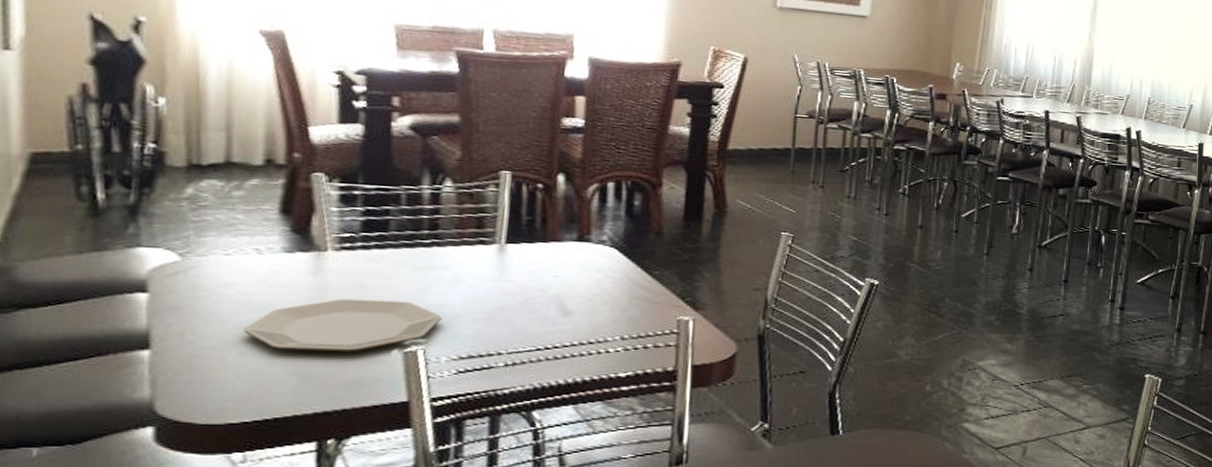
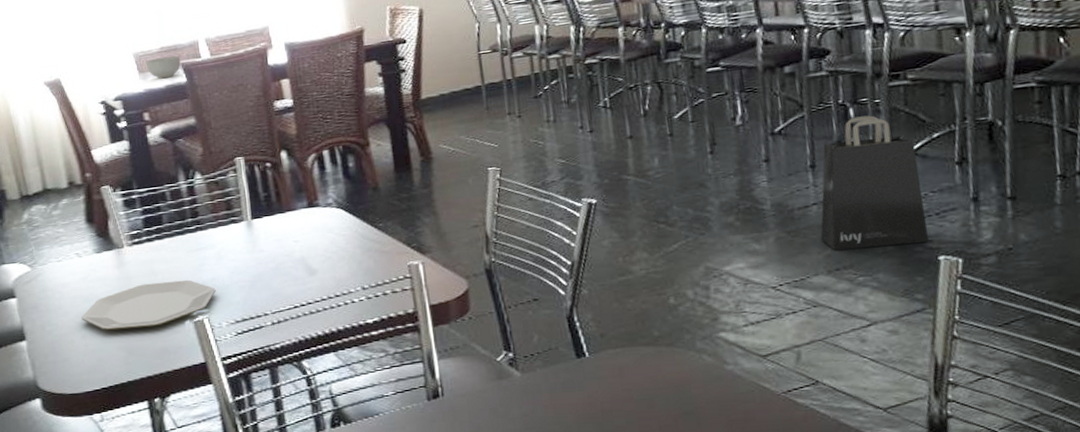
bowl: none [409,37,456,64] -> present [145,55,181,79]
shopping bag: none [1061,244,1145,362] -> present [820,115,929,250]

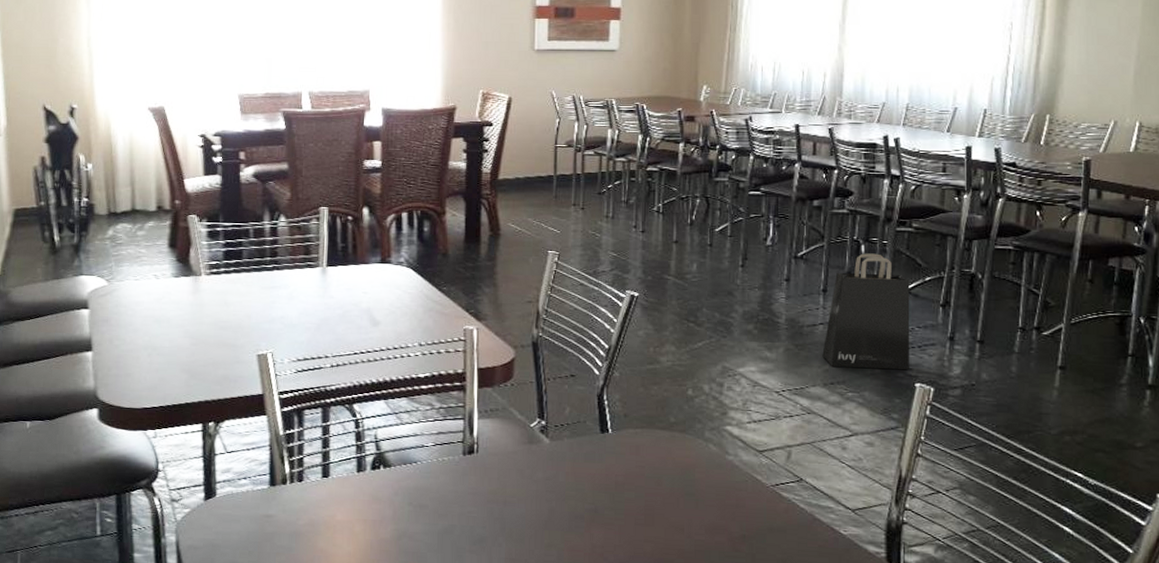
plate: present [81,279,216,331] -> none [150,312,283,355]
bowl: present [145,55,181,79] -> none [249,102,282,123]

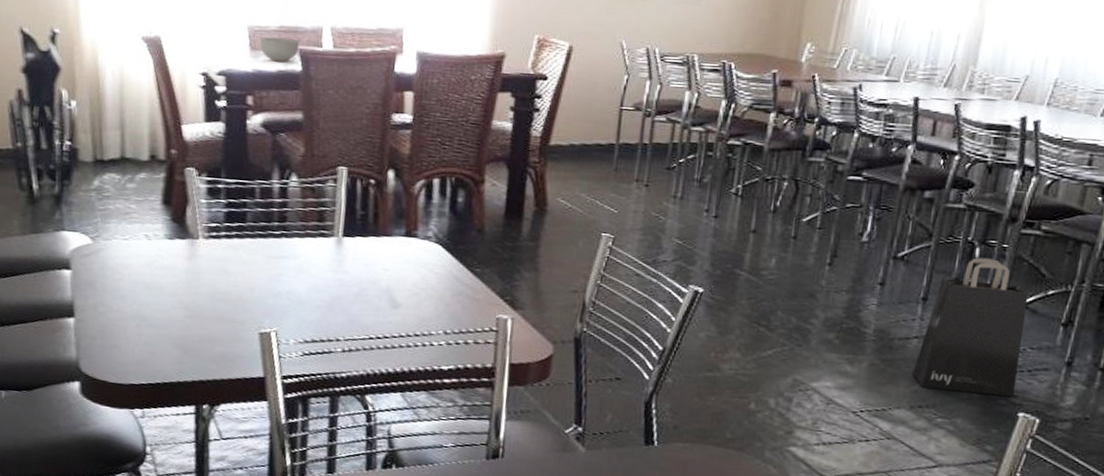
bowl: none [249,102,282,123] -> present [260,37,299,63]

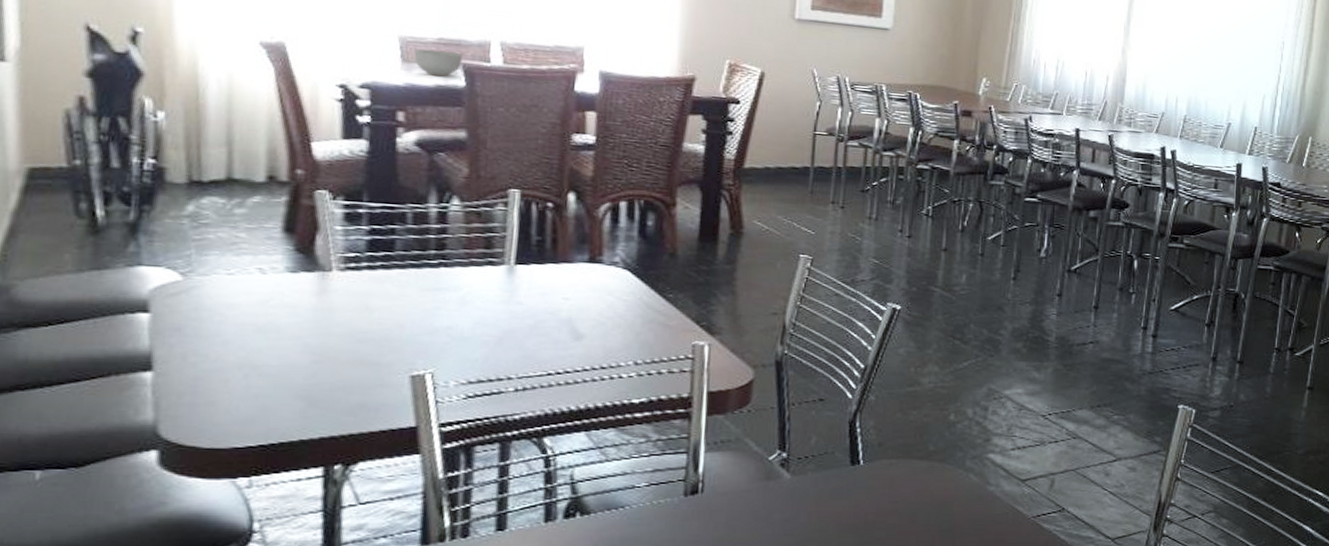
shopping bag: present [912,257,1029,398] -> none [1090,269,1179,392]

